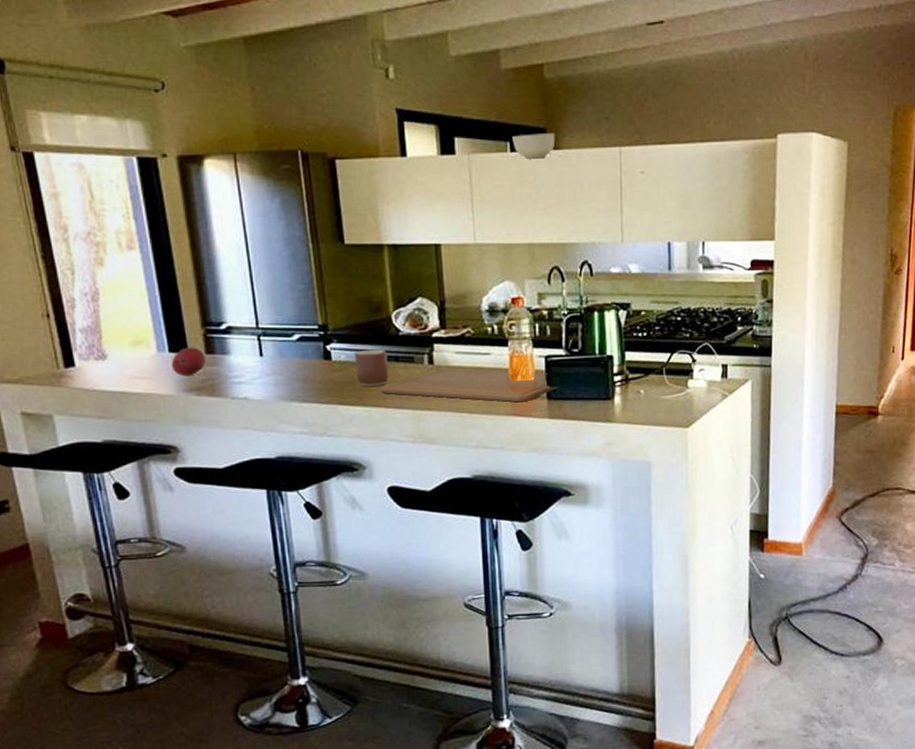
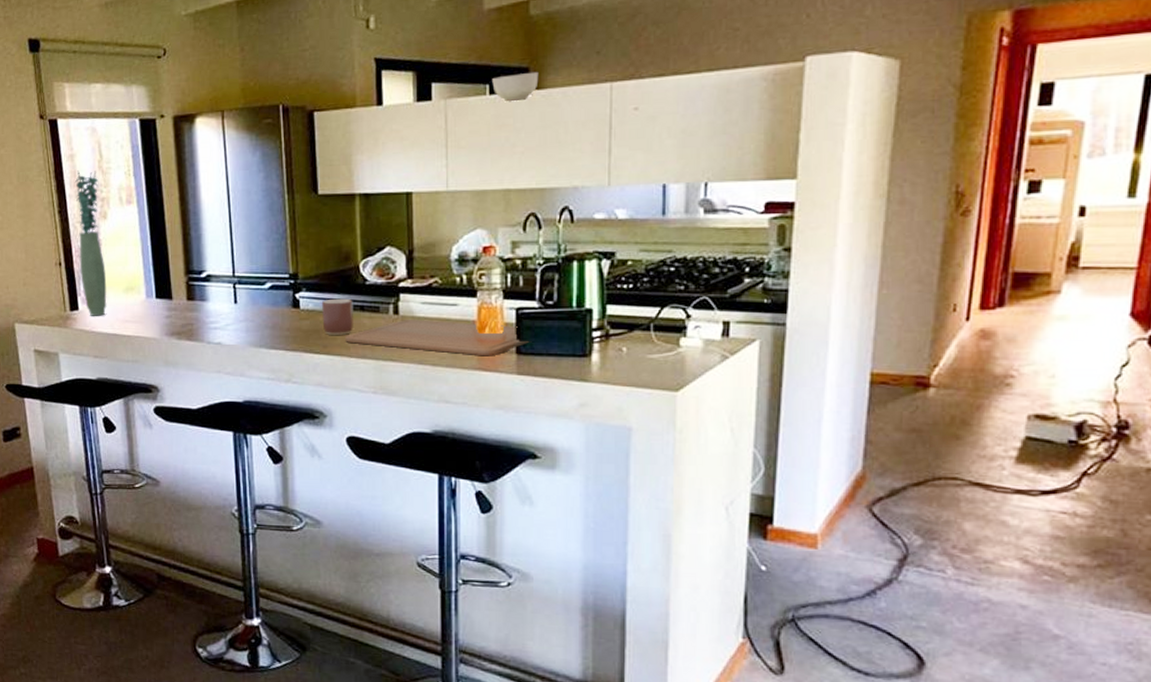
vase: none [60,211,110,373] -> present [74,170,107,316]
fruit: present [171,347,206,377] -> none [157,294,186,321]

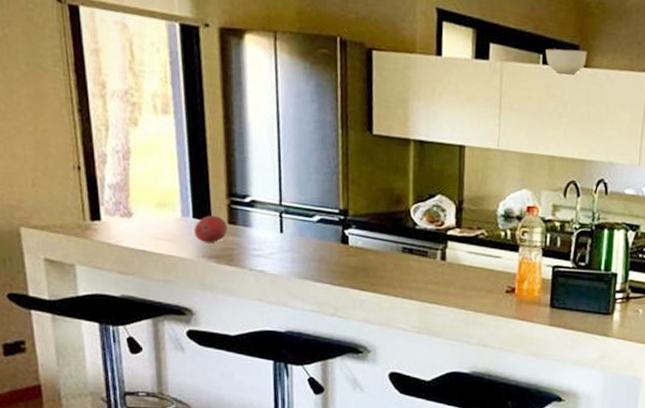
vase: present [74,170,107,316] -> none [99,68,136,230]
fruit: none [157,294,186,321] -> present [194,215,227,244]
mug: present [321,298,353,335] -> none [370,238,402,275]
chopping board: present [345,319,532,356] -> none [393,266,564,307]

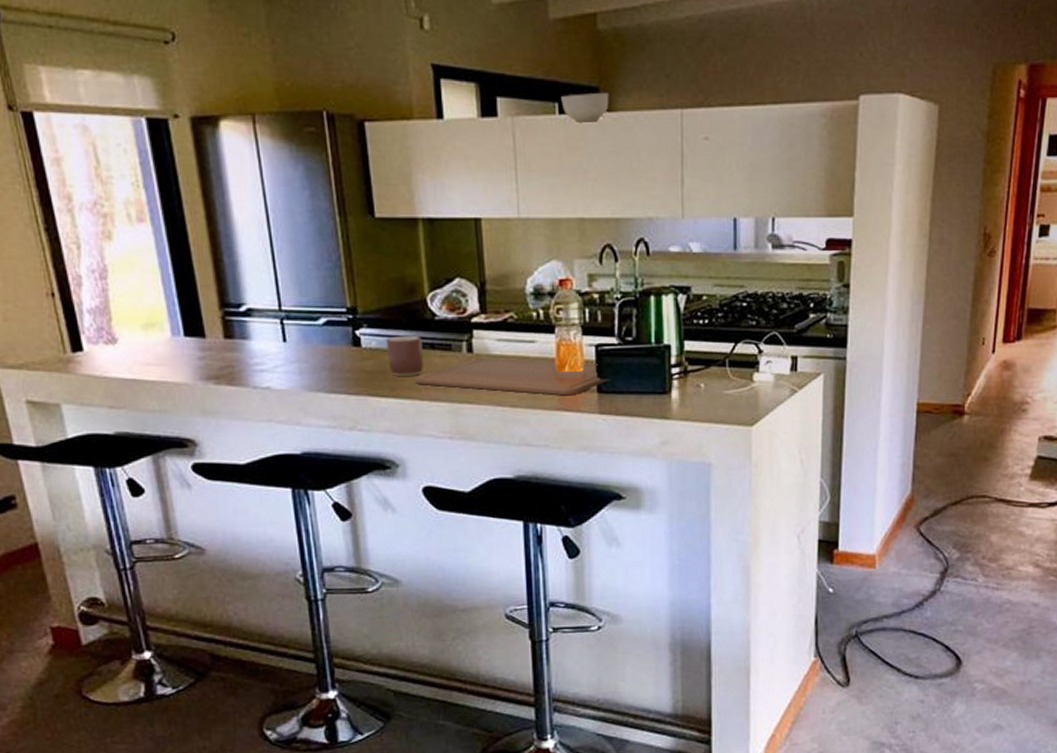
fruit: present [194,215,227,244] -> none [186,331,224,363]
mug: none [370,238,402,275] -> present [385,335,423,376]
chopping board: none [393,266,564,307] -> present [415,358,613,396]

